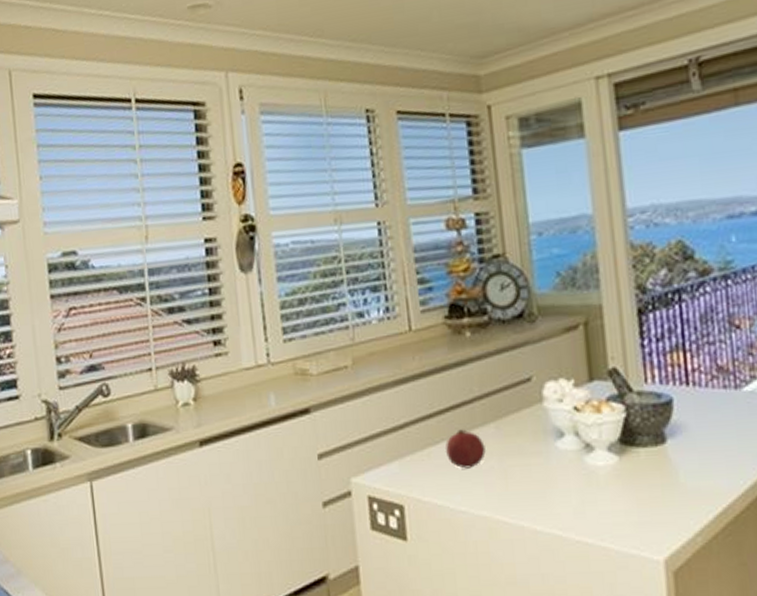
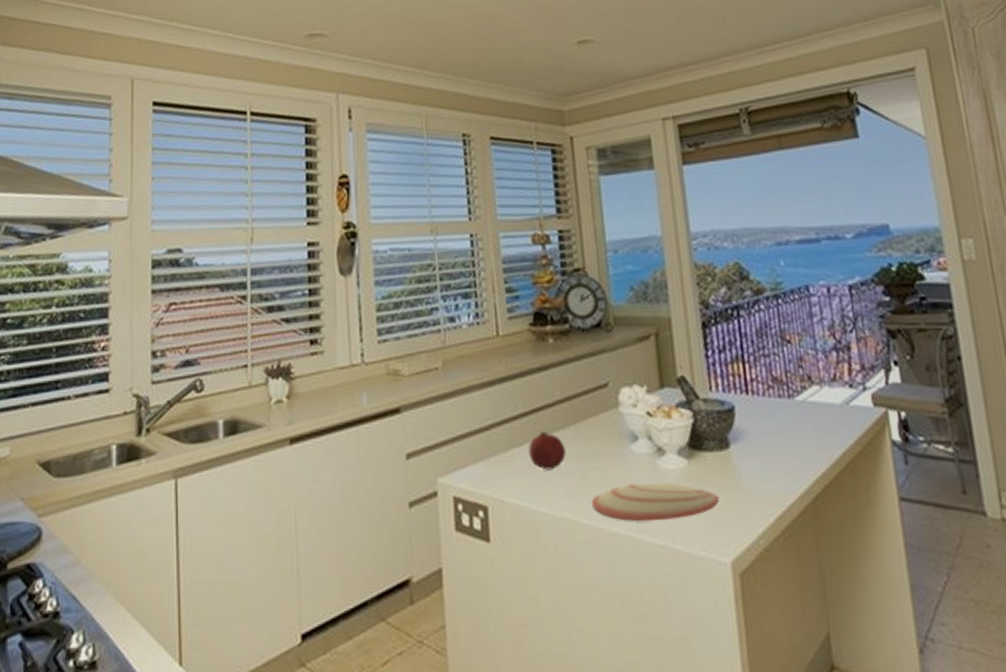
plate: none [514,480,653,520] -> present [592,483,720,522]

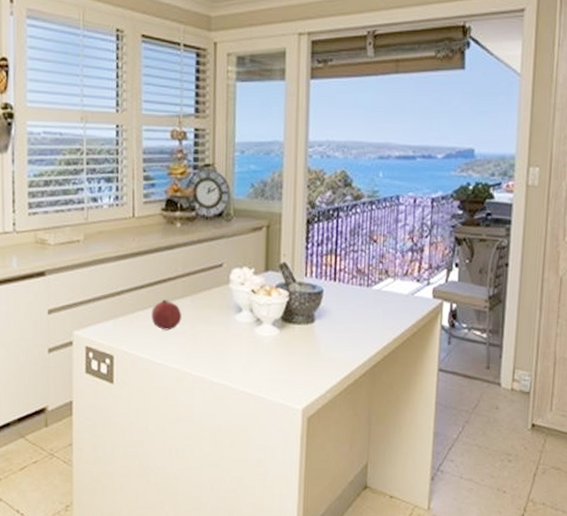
plate: present [592,483,720,522] -> none [199,345,301,375]

